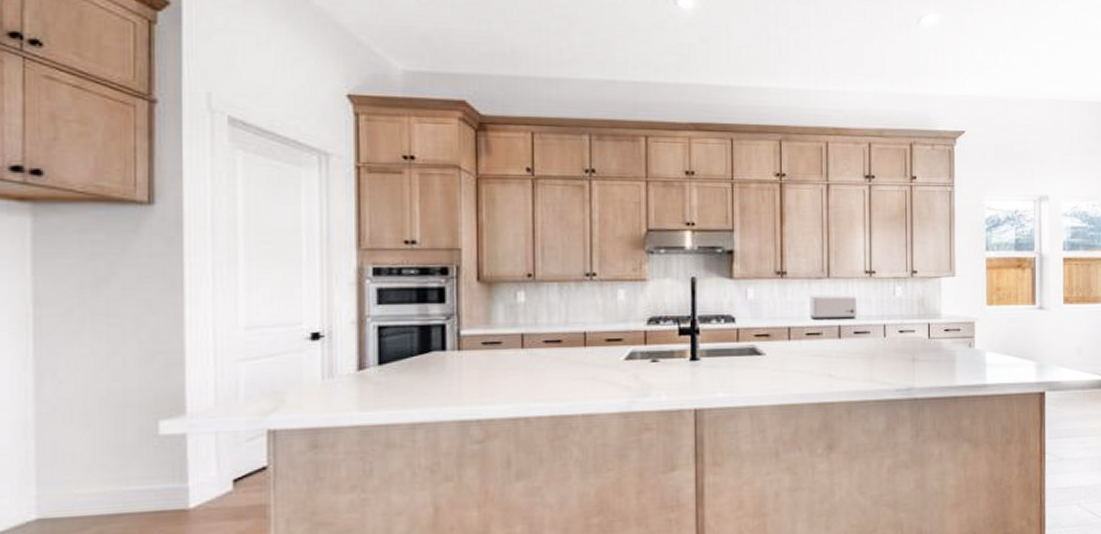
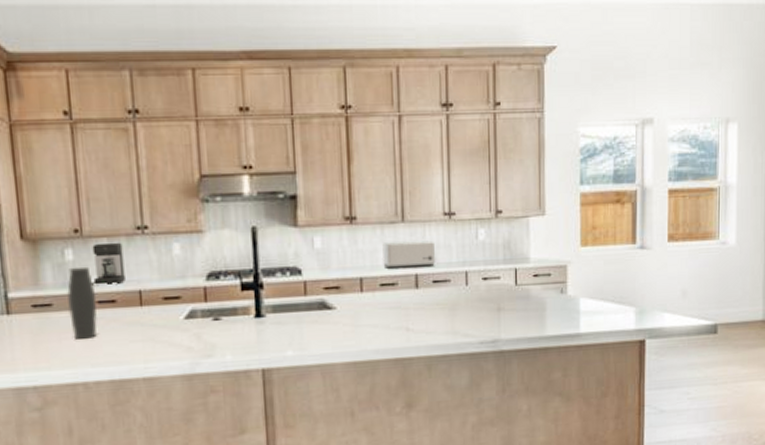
vase: none [515,308,544,377] -> present [67,266,97,340]
coffee maker: none [542,287,572,326] -> present [92,242,125,285]

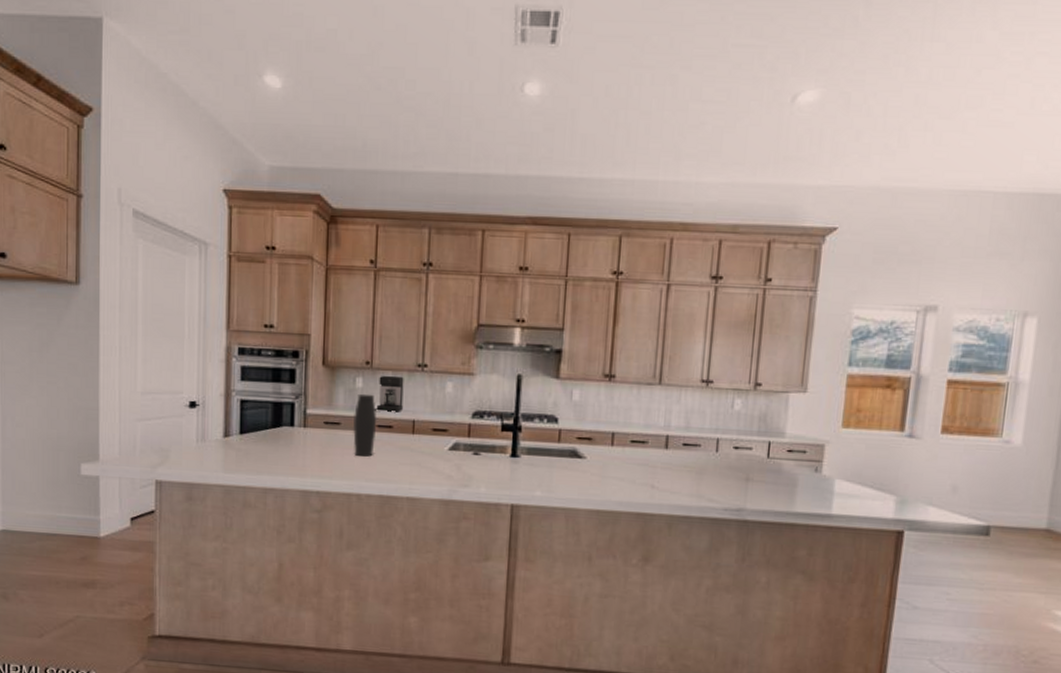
toaster: present [382,240,435,269] -> none [636,402,689,430]

